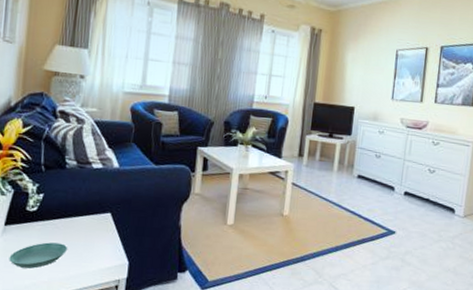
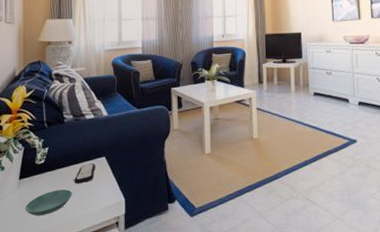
remote control: none [71,218,98,239] -> present [74,164,96,184]

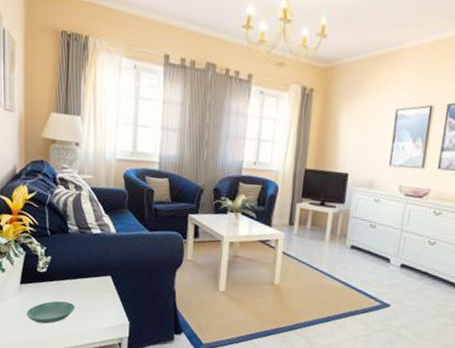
remote control: present [74,164,96,184] -> none [77,280,100,299]

